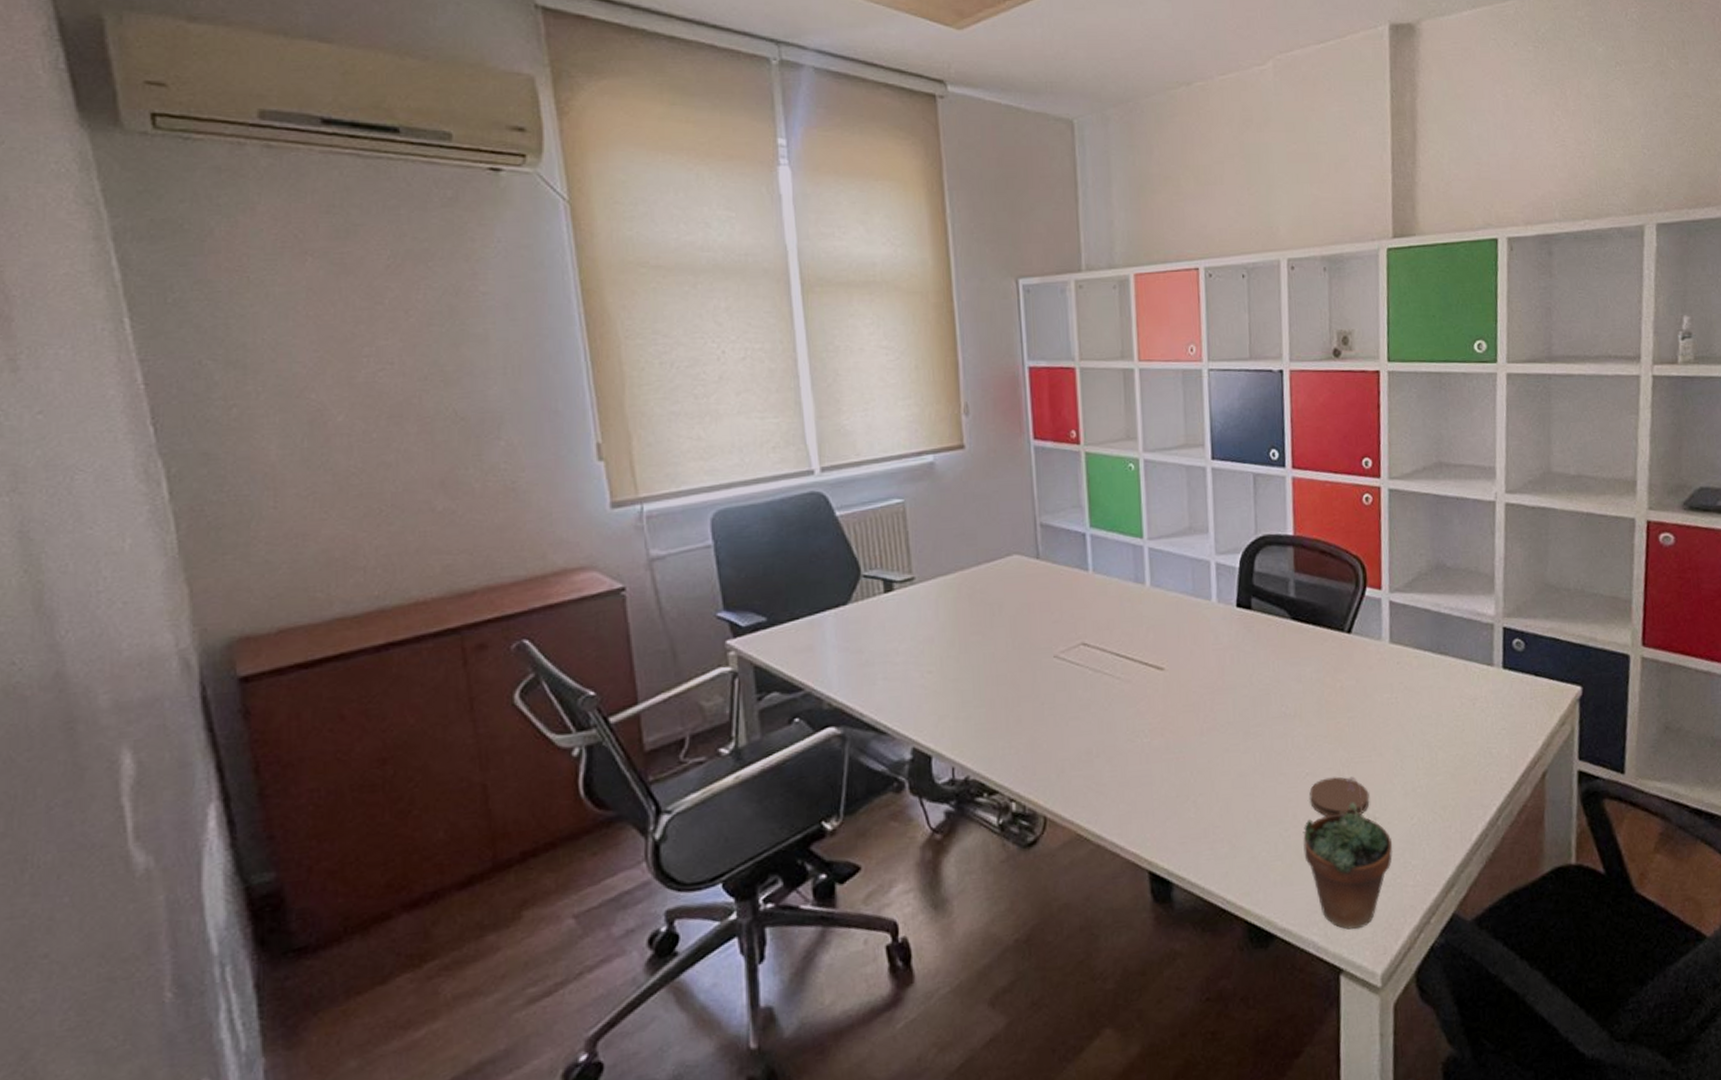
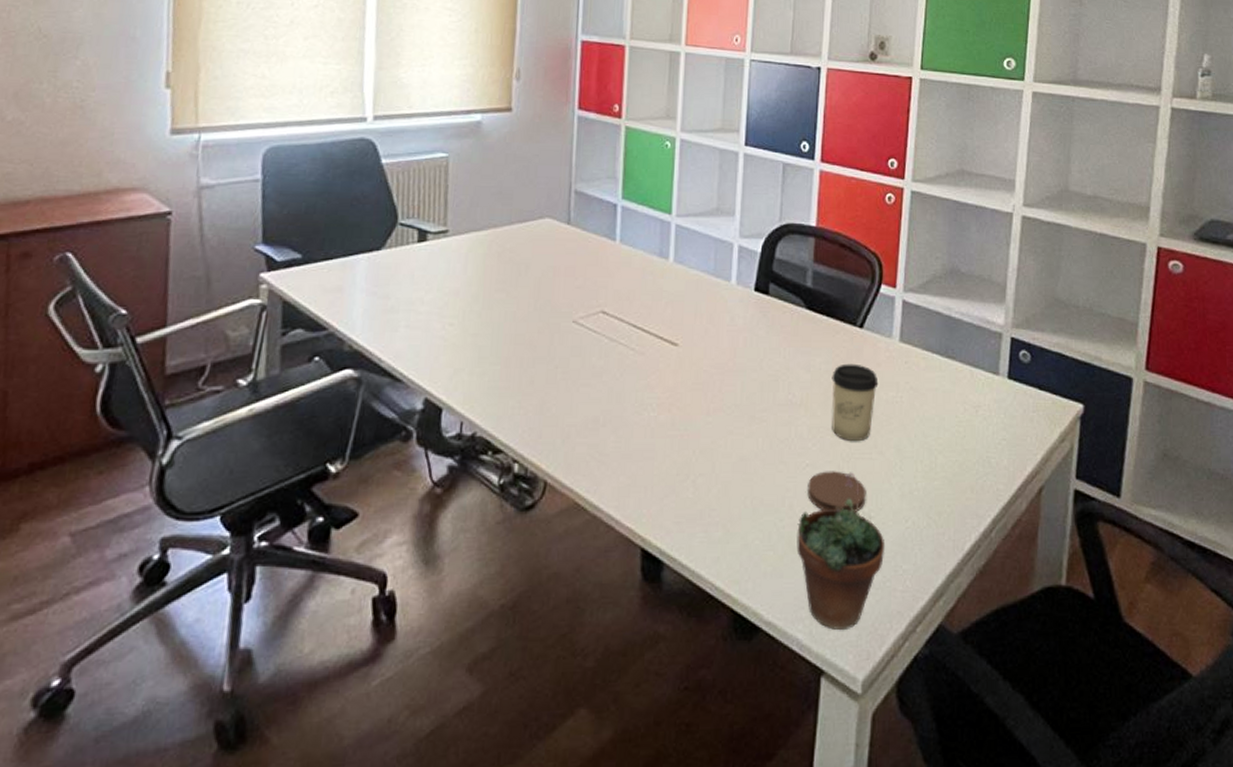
cup: none [1324,669,1372,747] -> present [832,363,879,442]

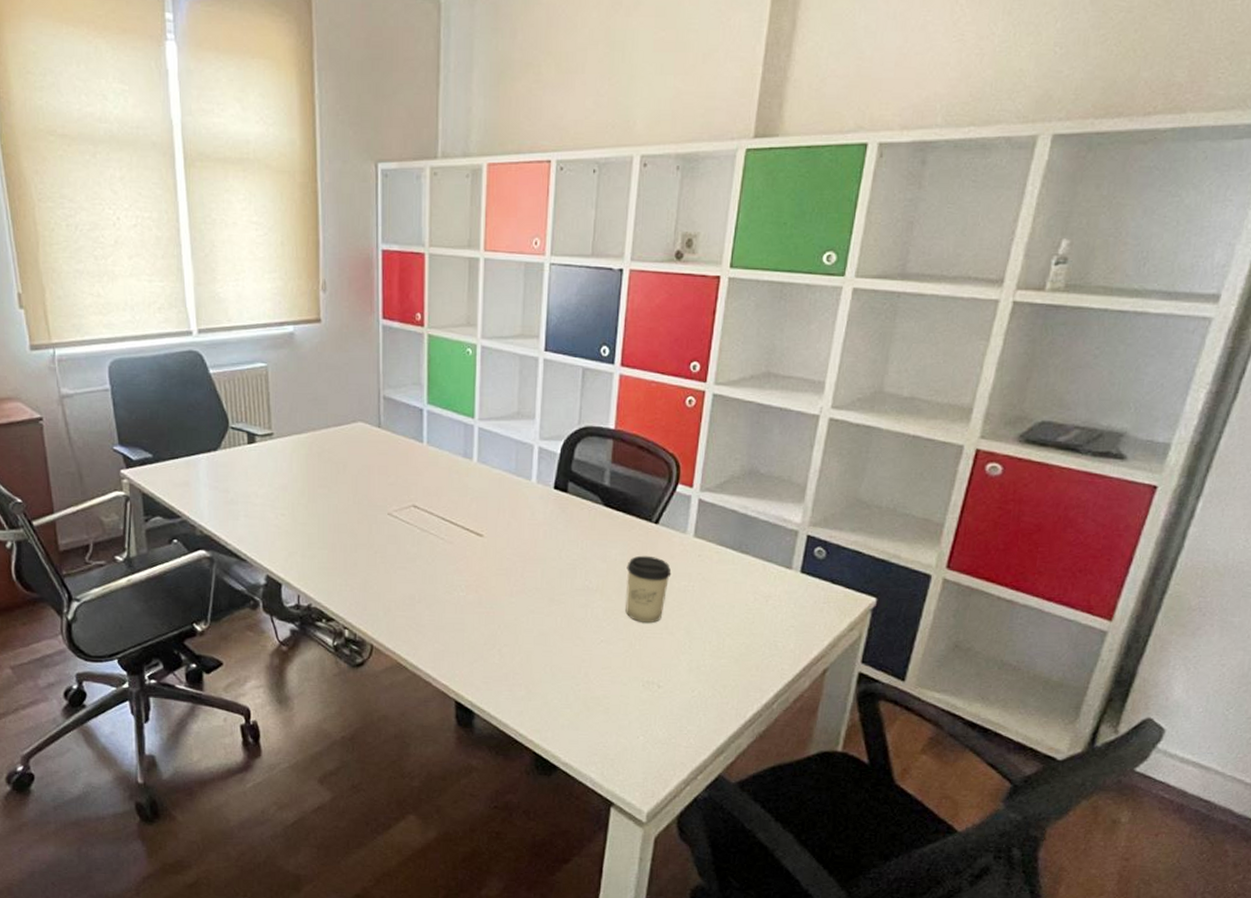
succulent plant: present [796,472,885,631] -> none [591,648,672,774]
coaster: present [807,471,866,512] -> none [602,646,656,682]

